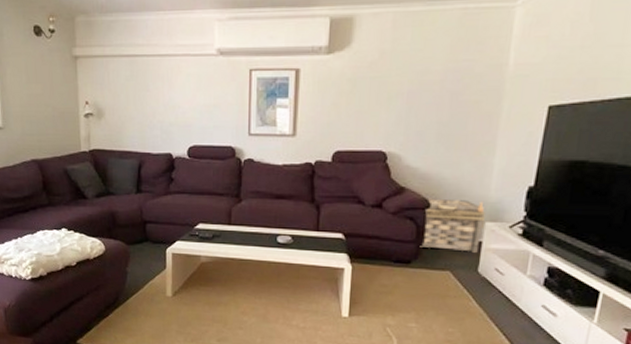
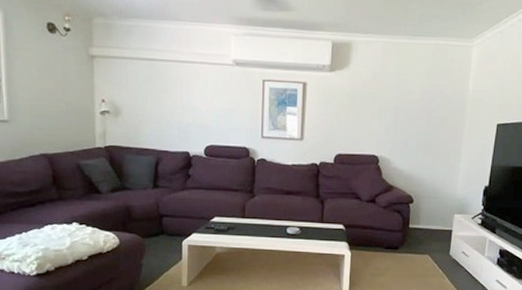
basket: present [419,198,485,253] -> none [405,194,454,239]

